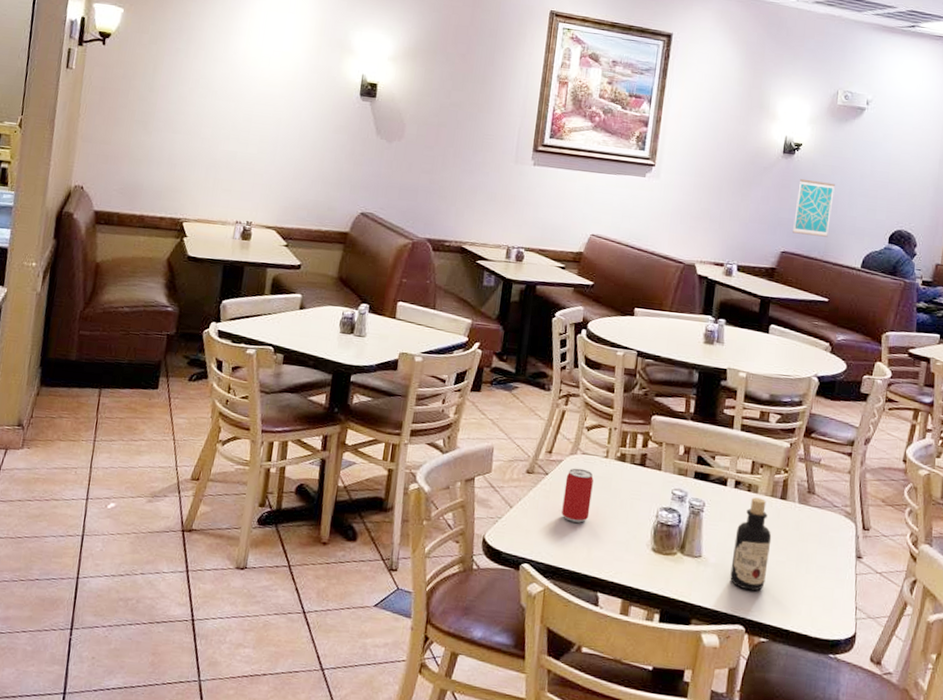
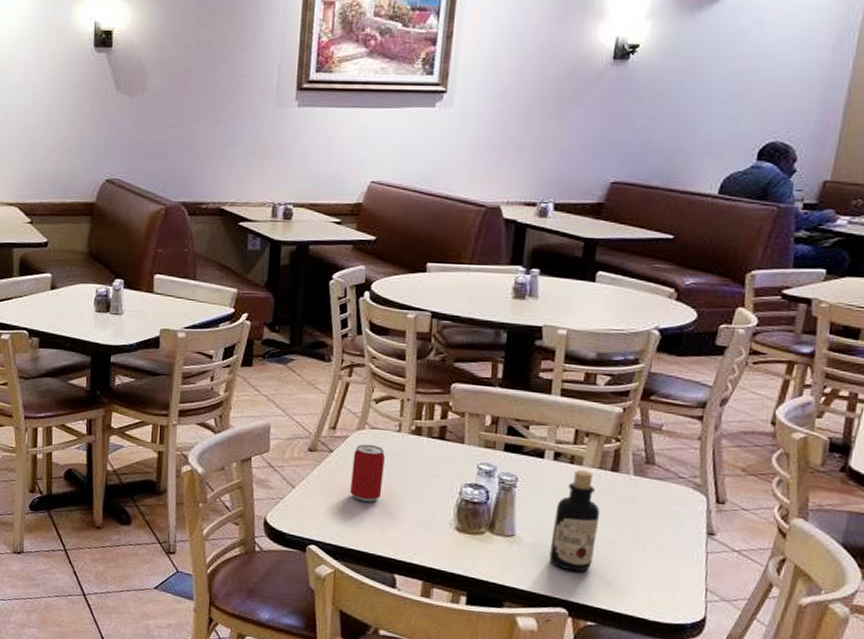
wall art: present [793,178,835,237] -> none [626,89,684,160]

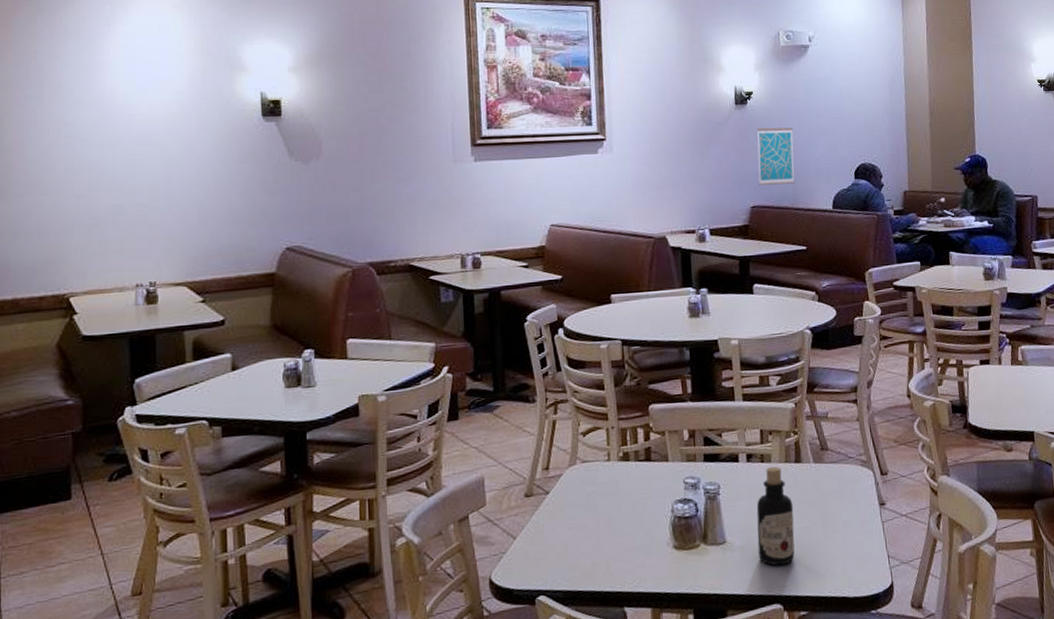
beer can: present [350,444,385,502] -> none [569,478,601,539]
wall art: none [626,89,684,160] -> present [757,127,795,186]

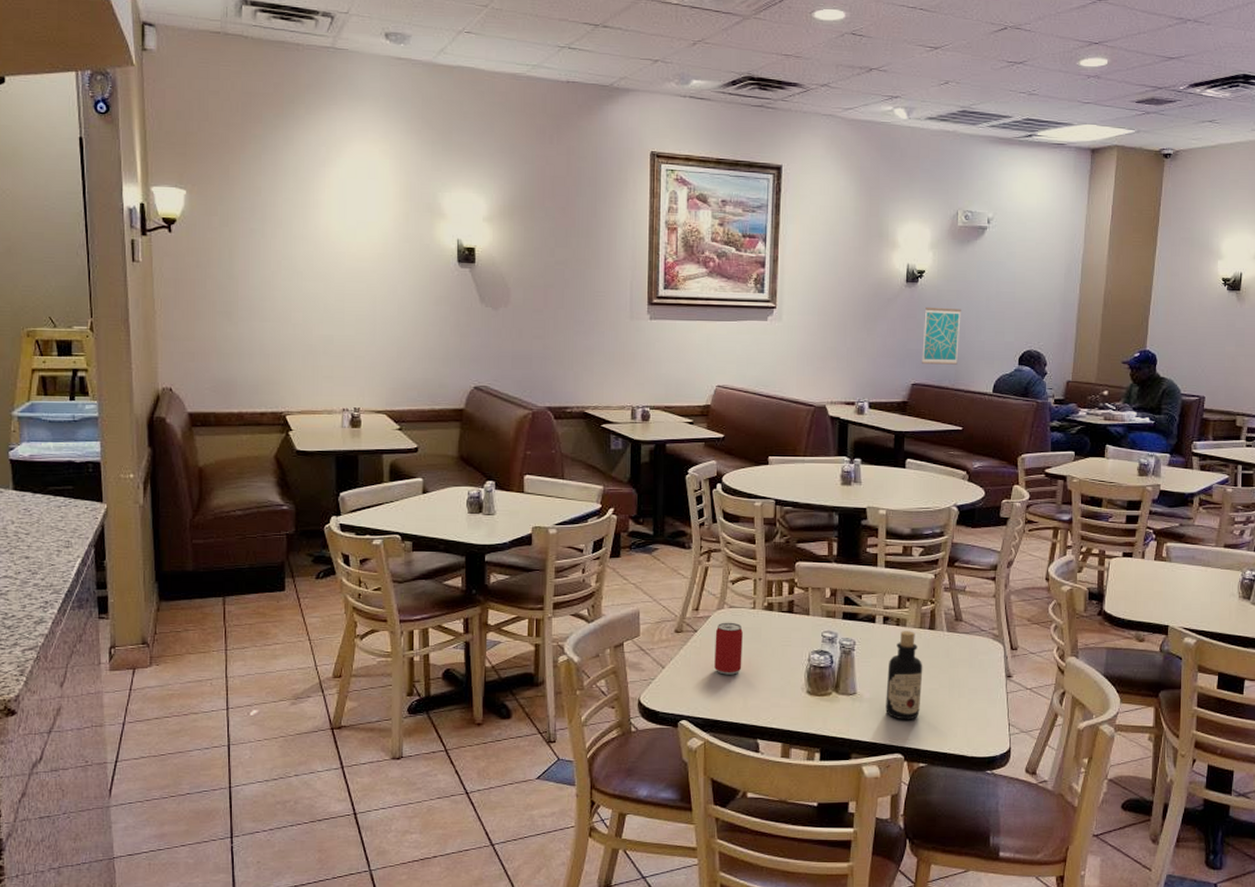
beer can: none [569,478,601,539] -> present [714,622,743,675]

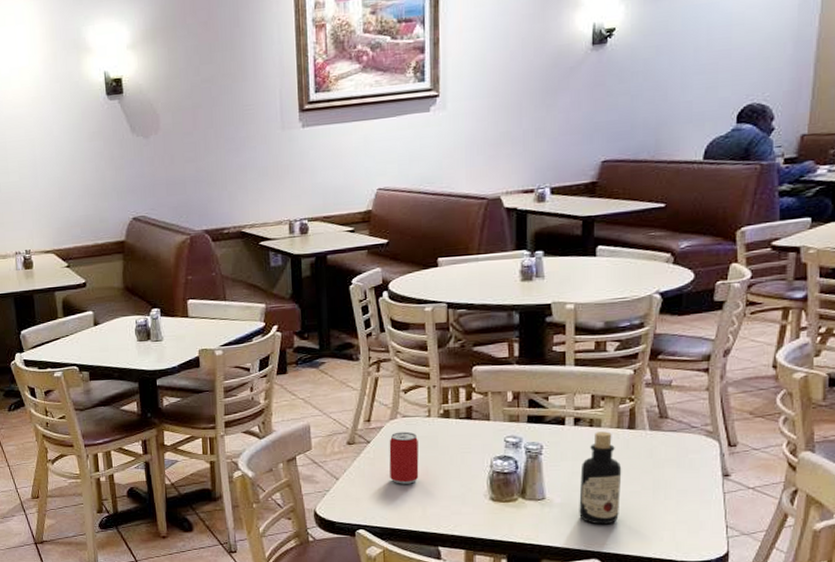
wall art: present [922,307,961,365] -> none [614,67,662,137]

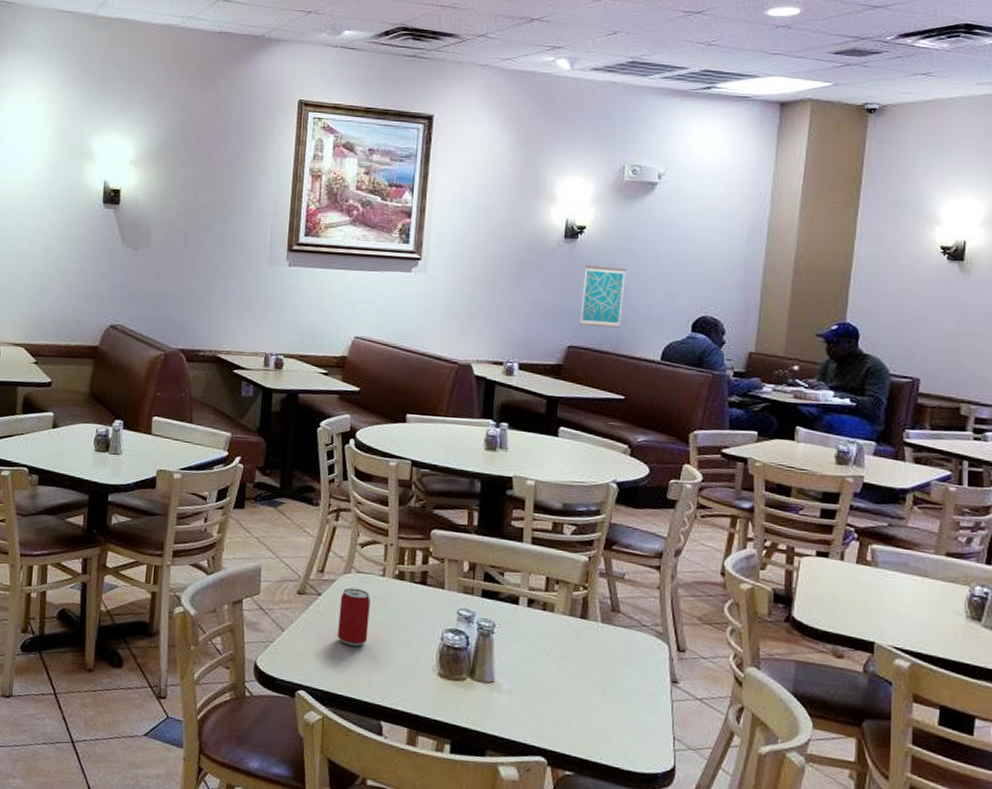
bottle: present [579,431,622,525] -> none [527,617,573,720]
wall art: none [614,67,662,137] -> present [580,265,626,328]

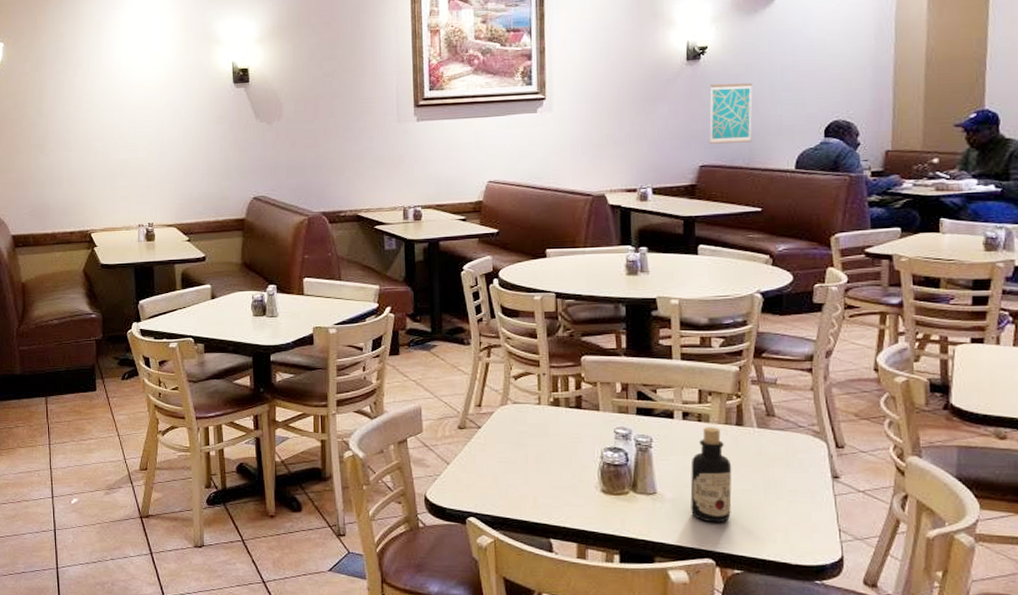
beer can: present [337,587,370,647] -> none [499,418,530,472]
bottle: none [527,617,573,720] -> present [690,427,732,523]

